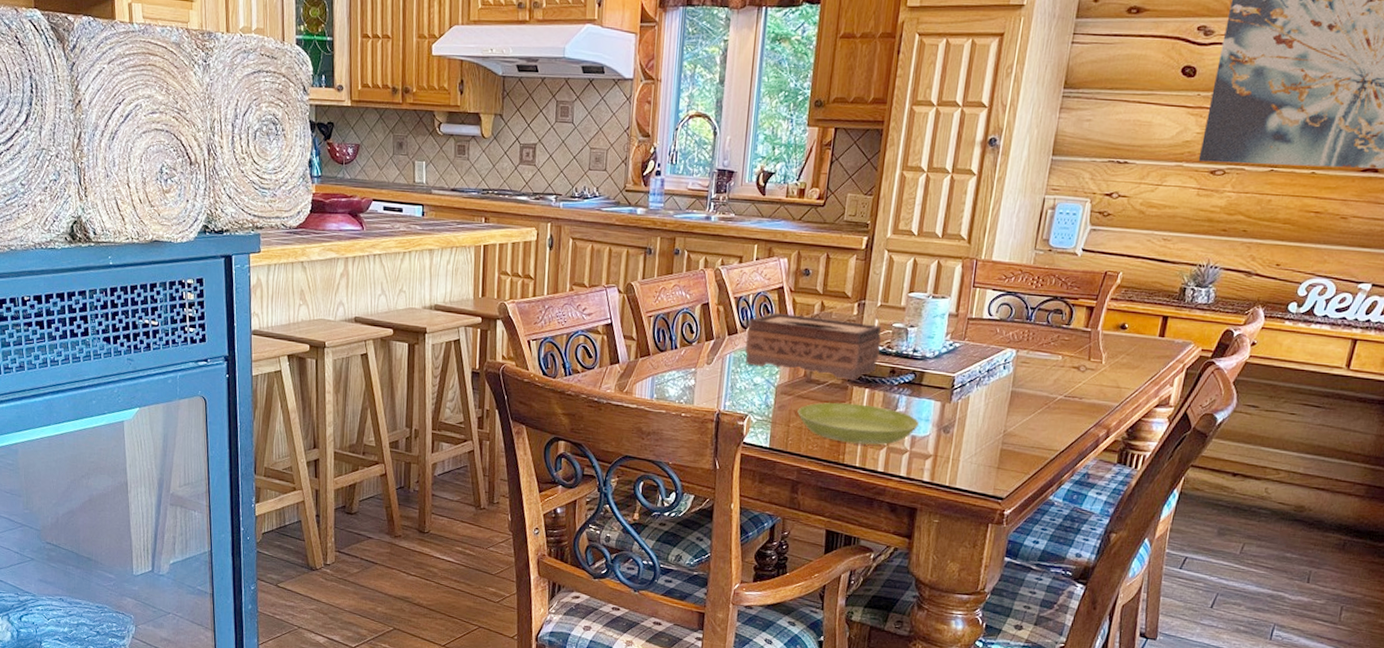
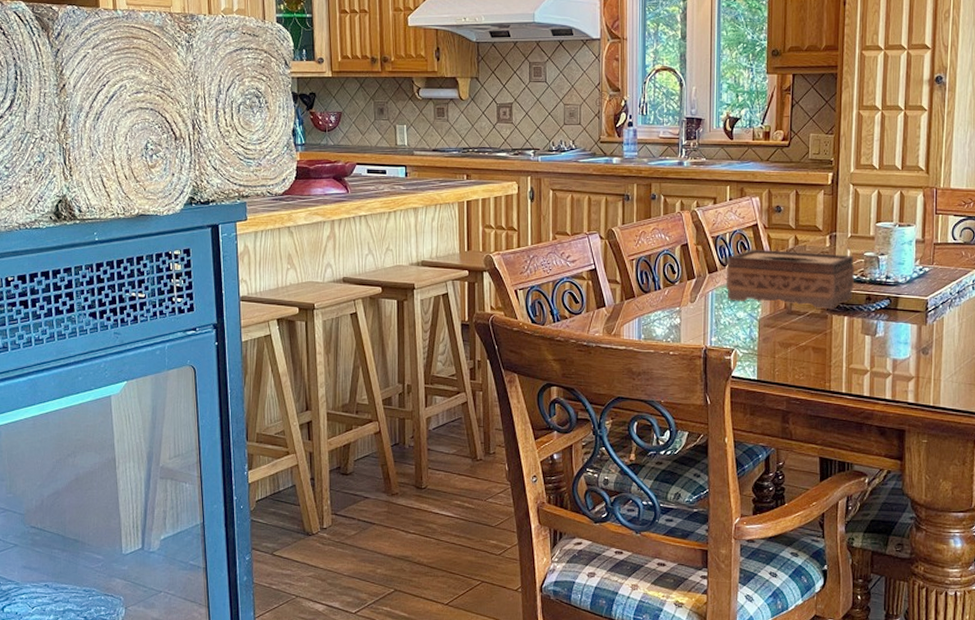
saucer: present [797,402,919,445] -> none [782,331,898,371]

